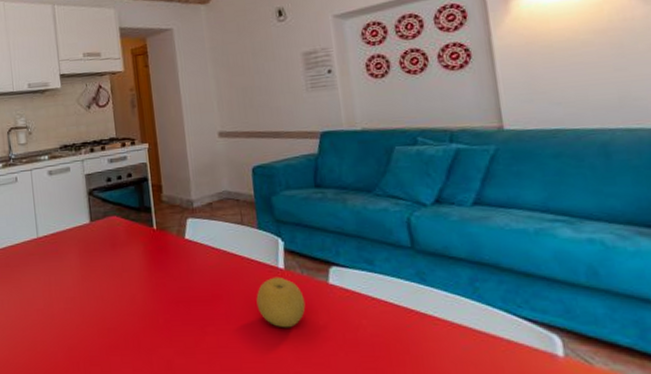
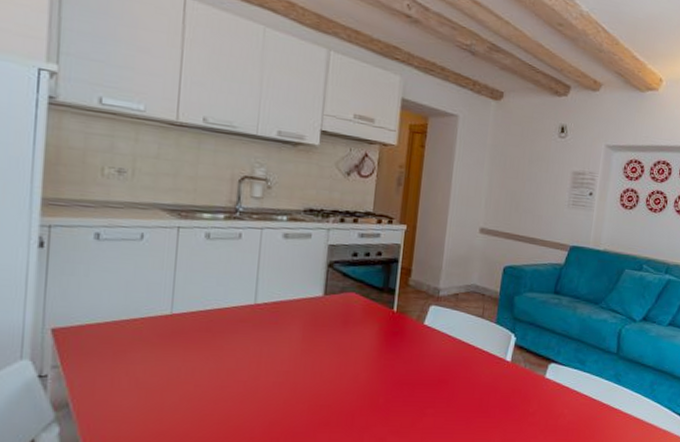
fruit: present [256,276,306,328] -> none [478,368,522,414]

